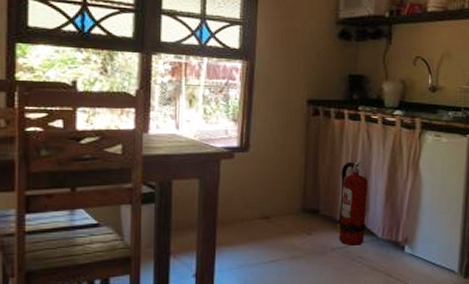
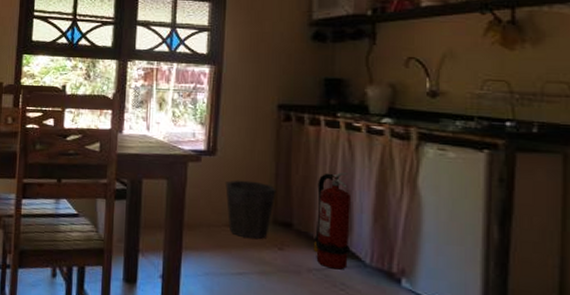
waste bin: none [258,174,305,228] -> present [225,180,276,240]

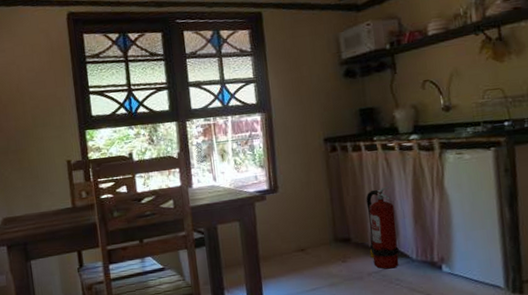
waste bin: present [225,180,276,240] -> none [290,208,334,259]

